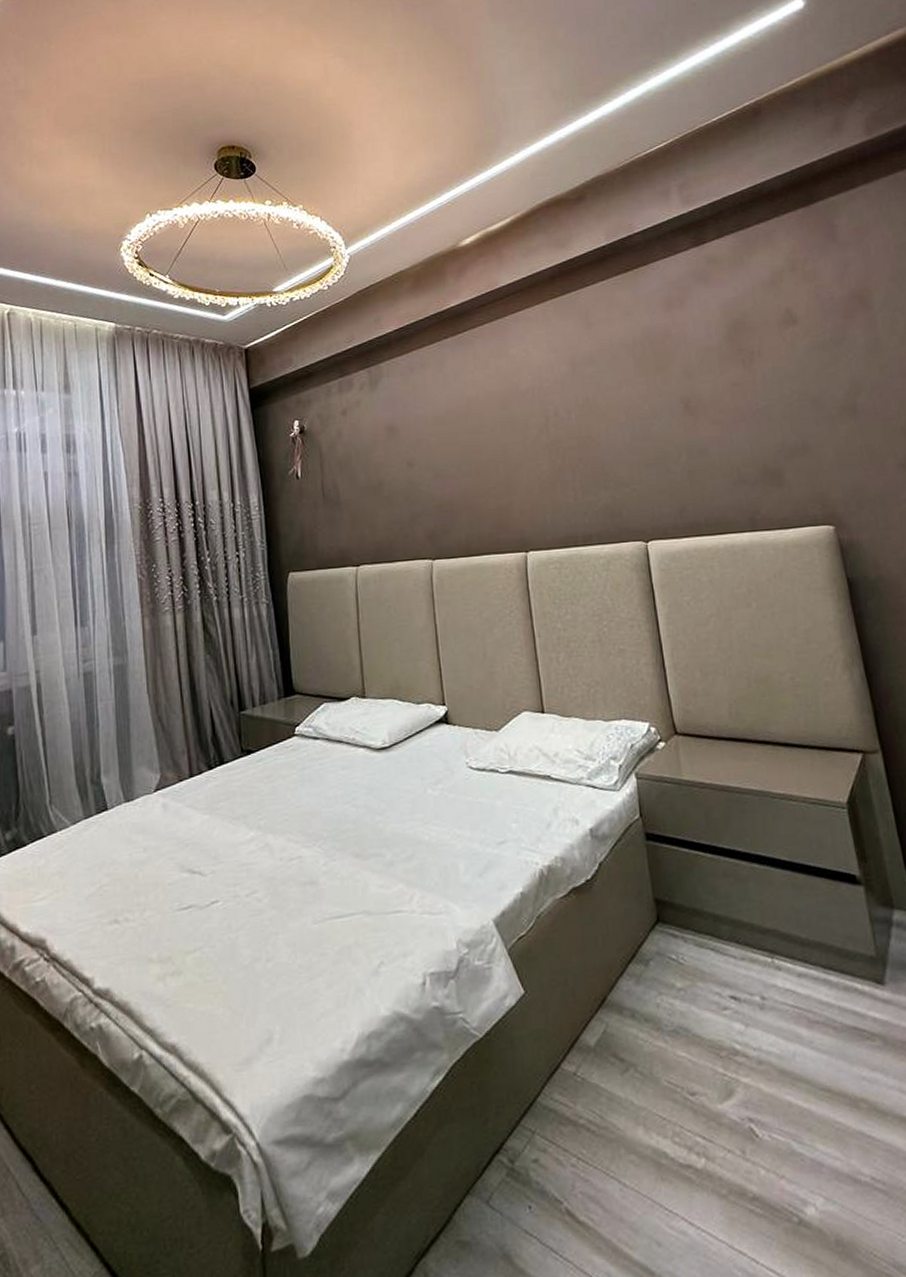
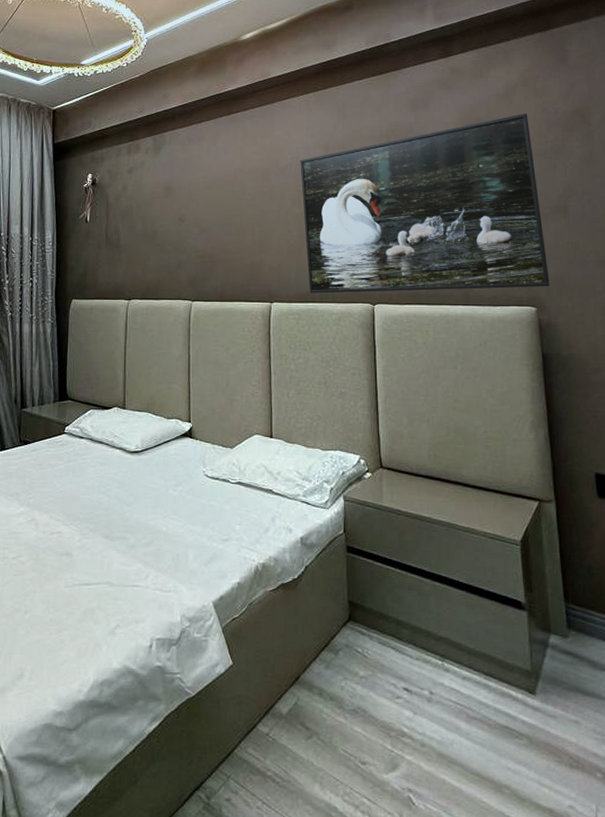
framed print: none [543,302,847,536] -> present [300,114,550,294]

